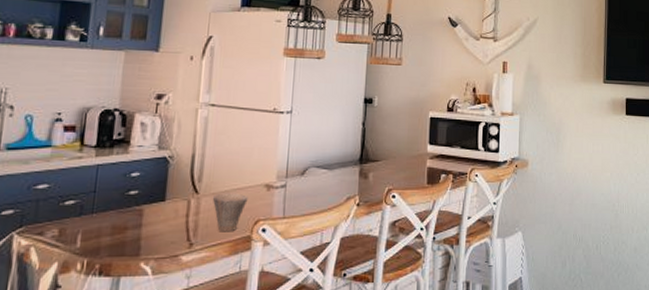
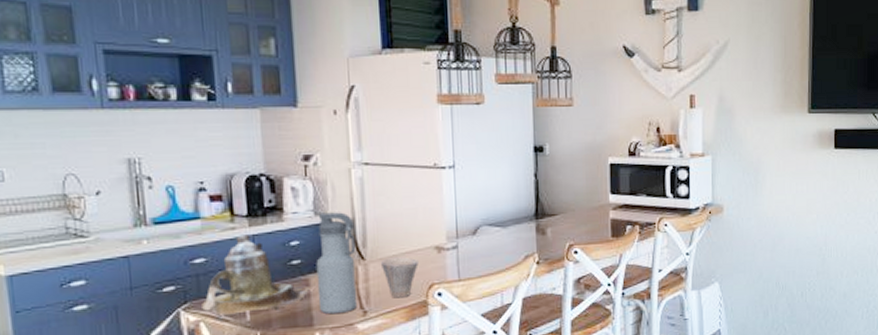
teapot: none [35,164,147,241] -> present [202,235,314,316]
water bottle: none [147,147,194,245] -> present [316,212,358,315]

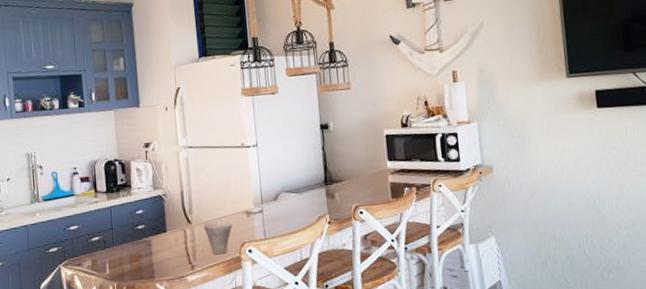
teapot: present [202,235,314,316] -> none [75,206,154,270]
water bottle: present [316,212,358,315] -> none [155,186,187,269]

